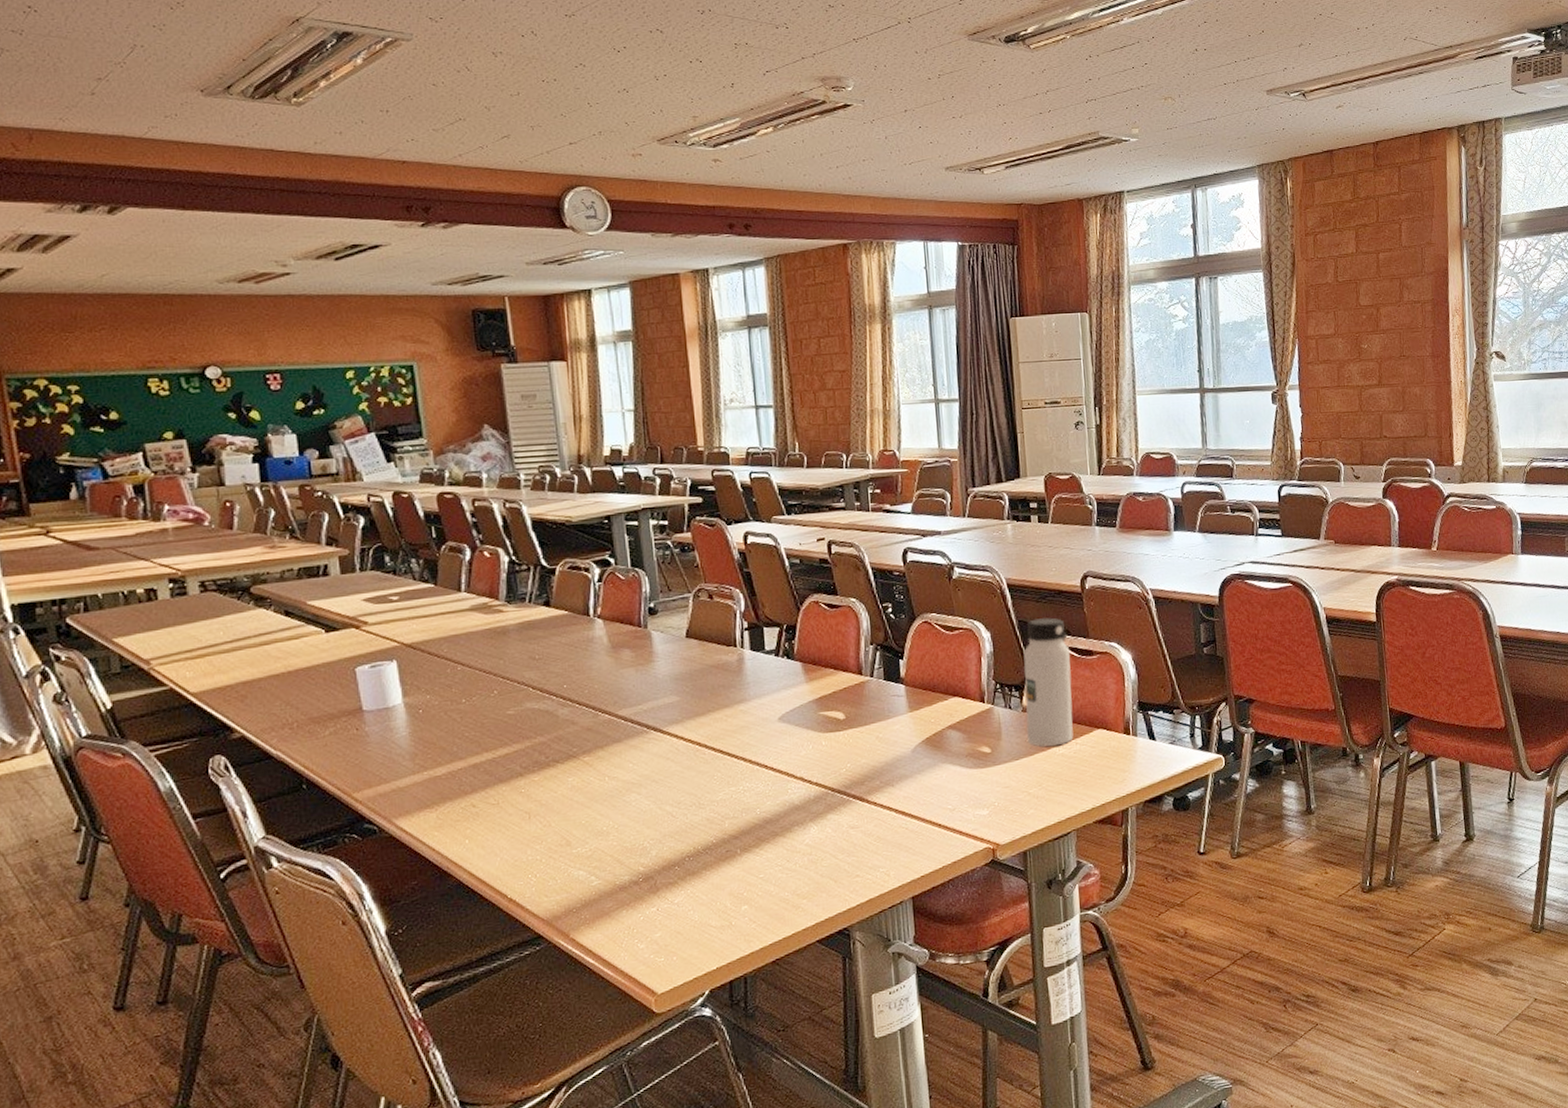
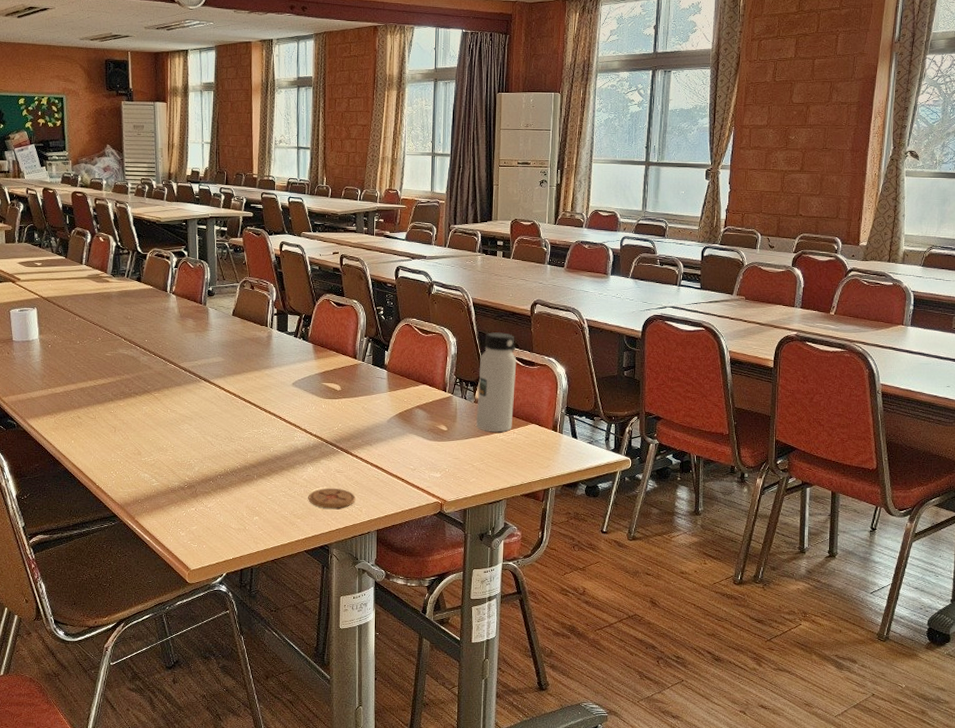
coaster: none [814,849,880,879] -> present [308,488,356,509]

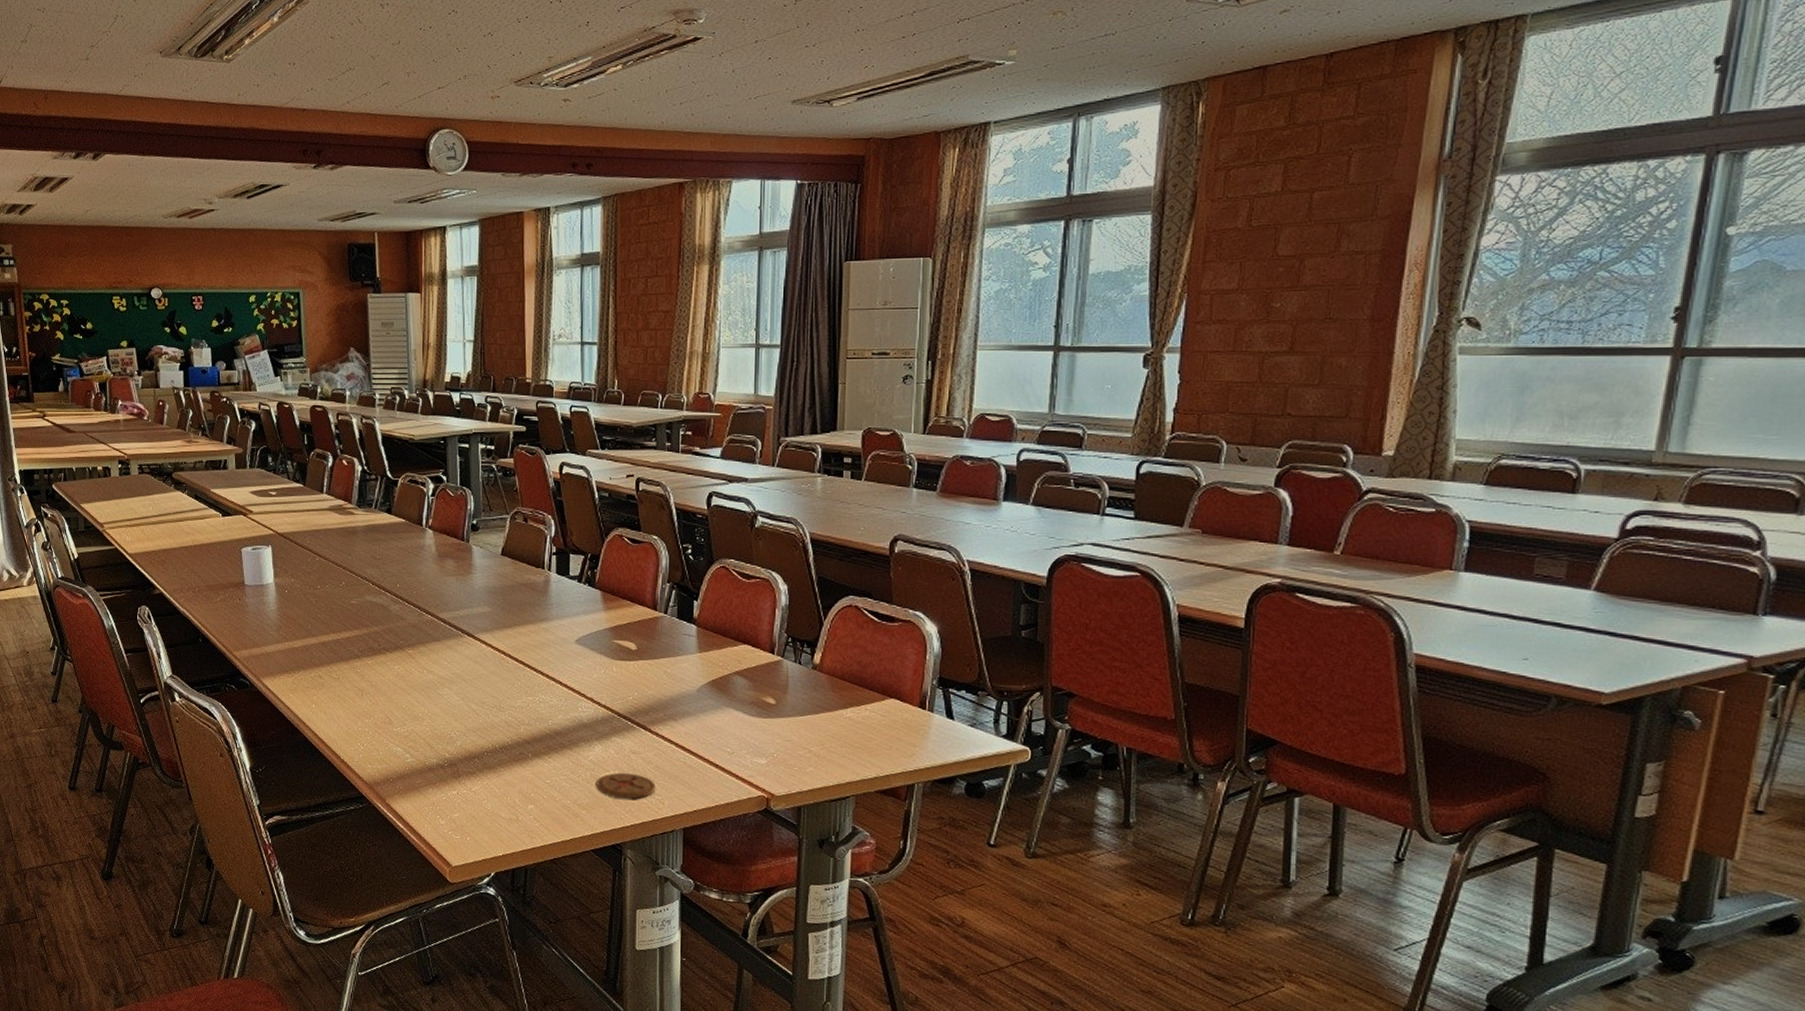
water bottle: present [476,332,517,433] -> none [815,577,870,709]

